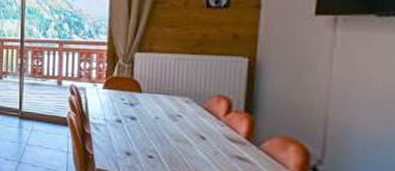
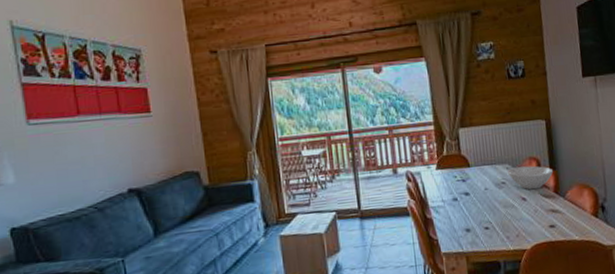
bowl: none [186,102,249,131] -> present [507,165,554,190]

